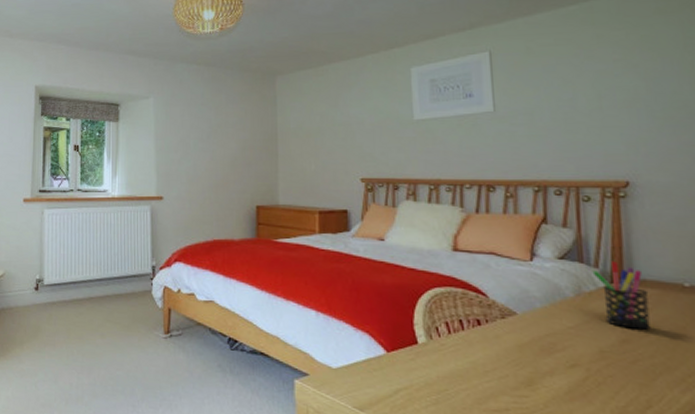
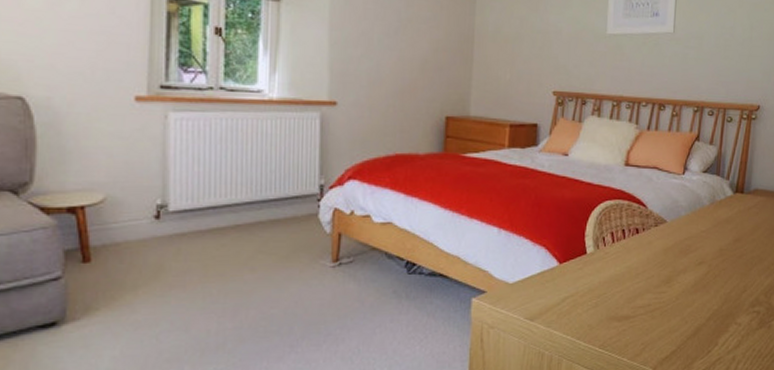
pen holder: present [592,261,651,330] -> none [724,174,758,230]

